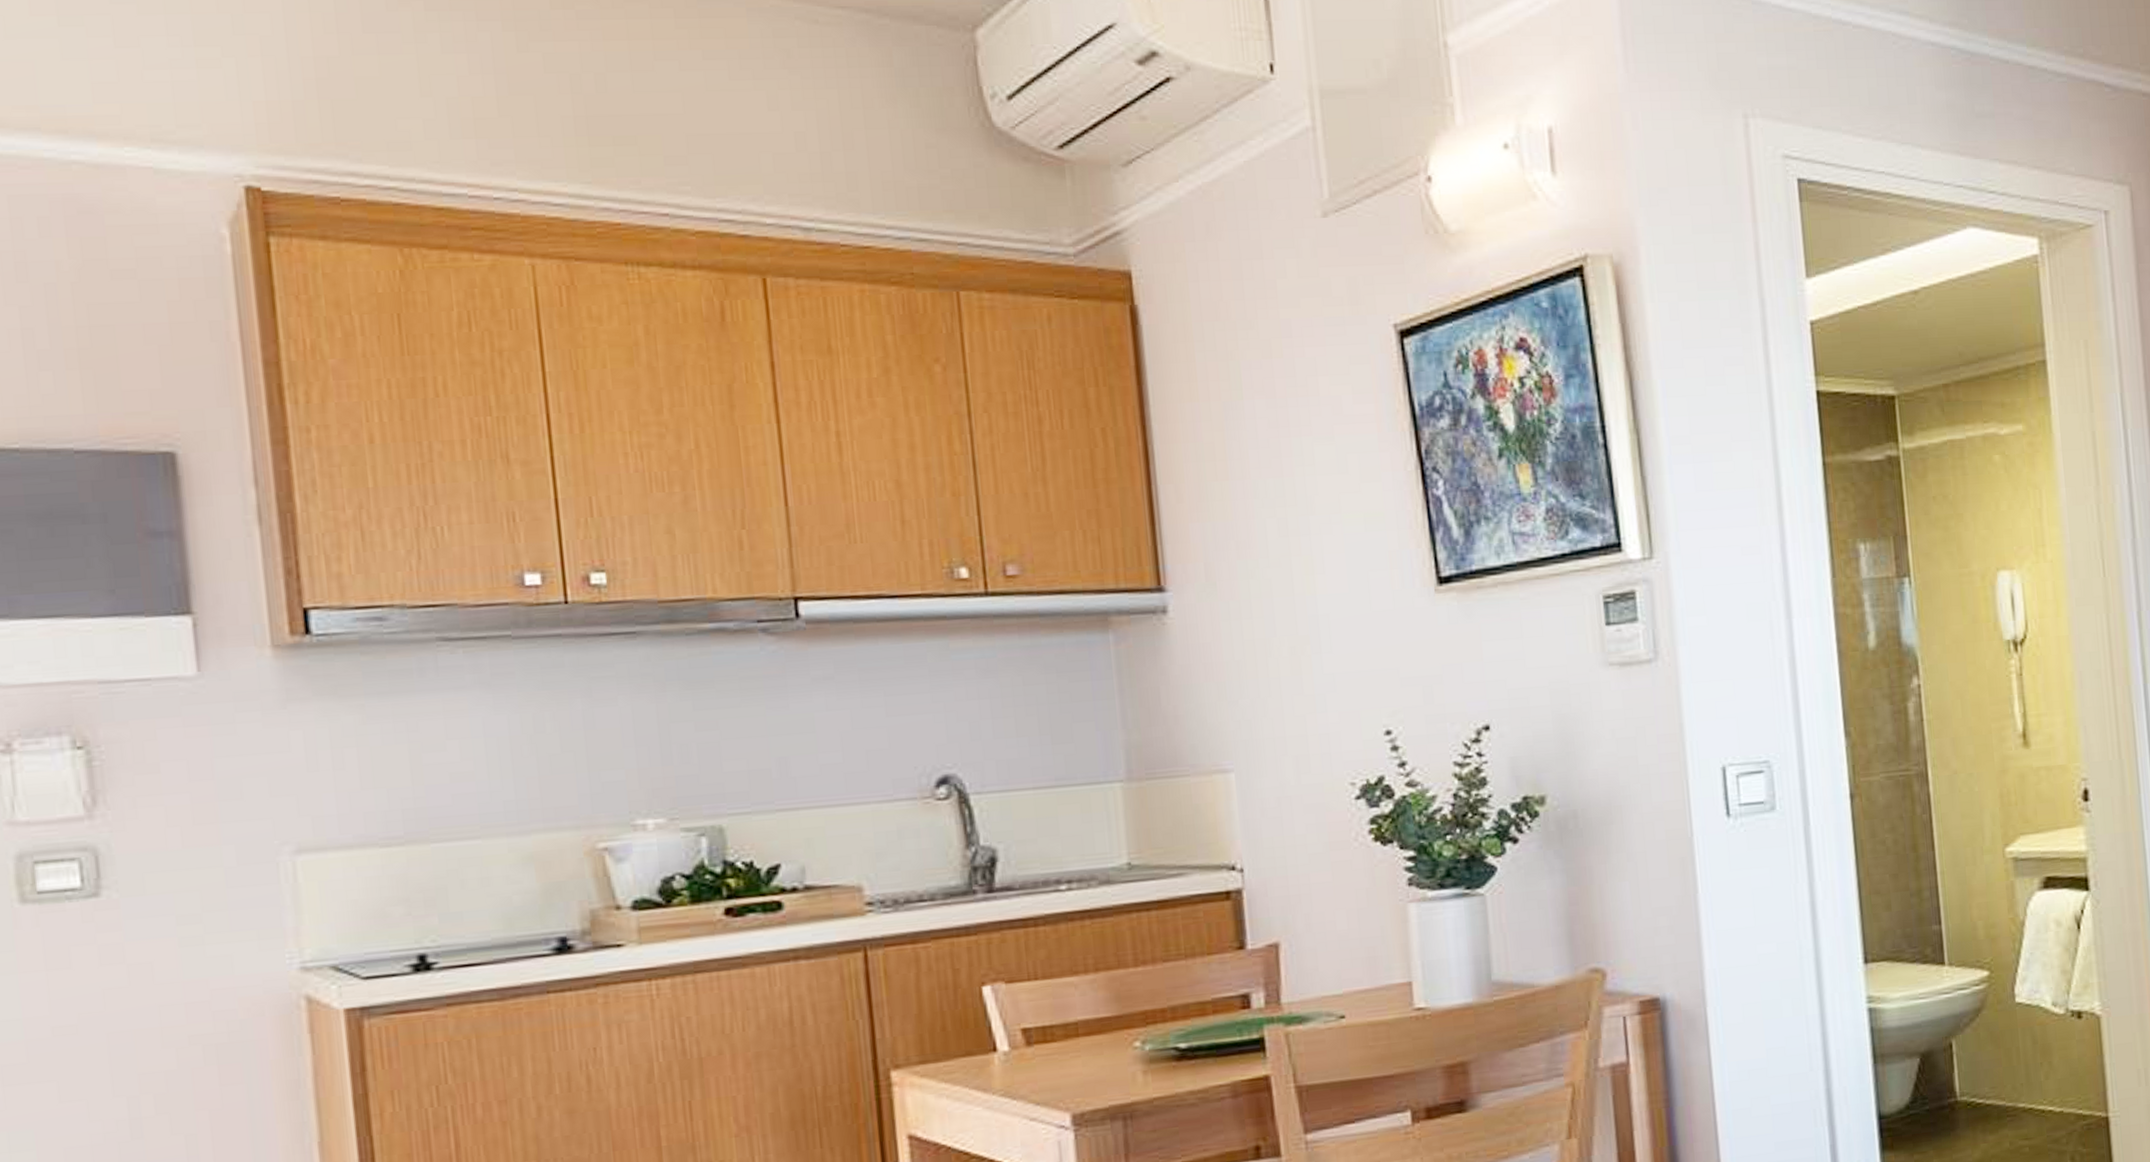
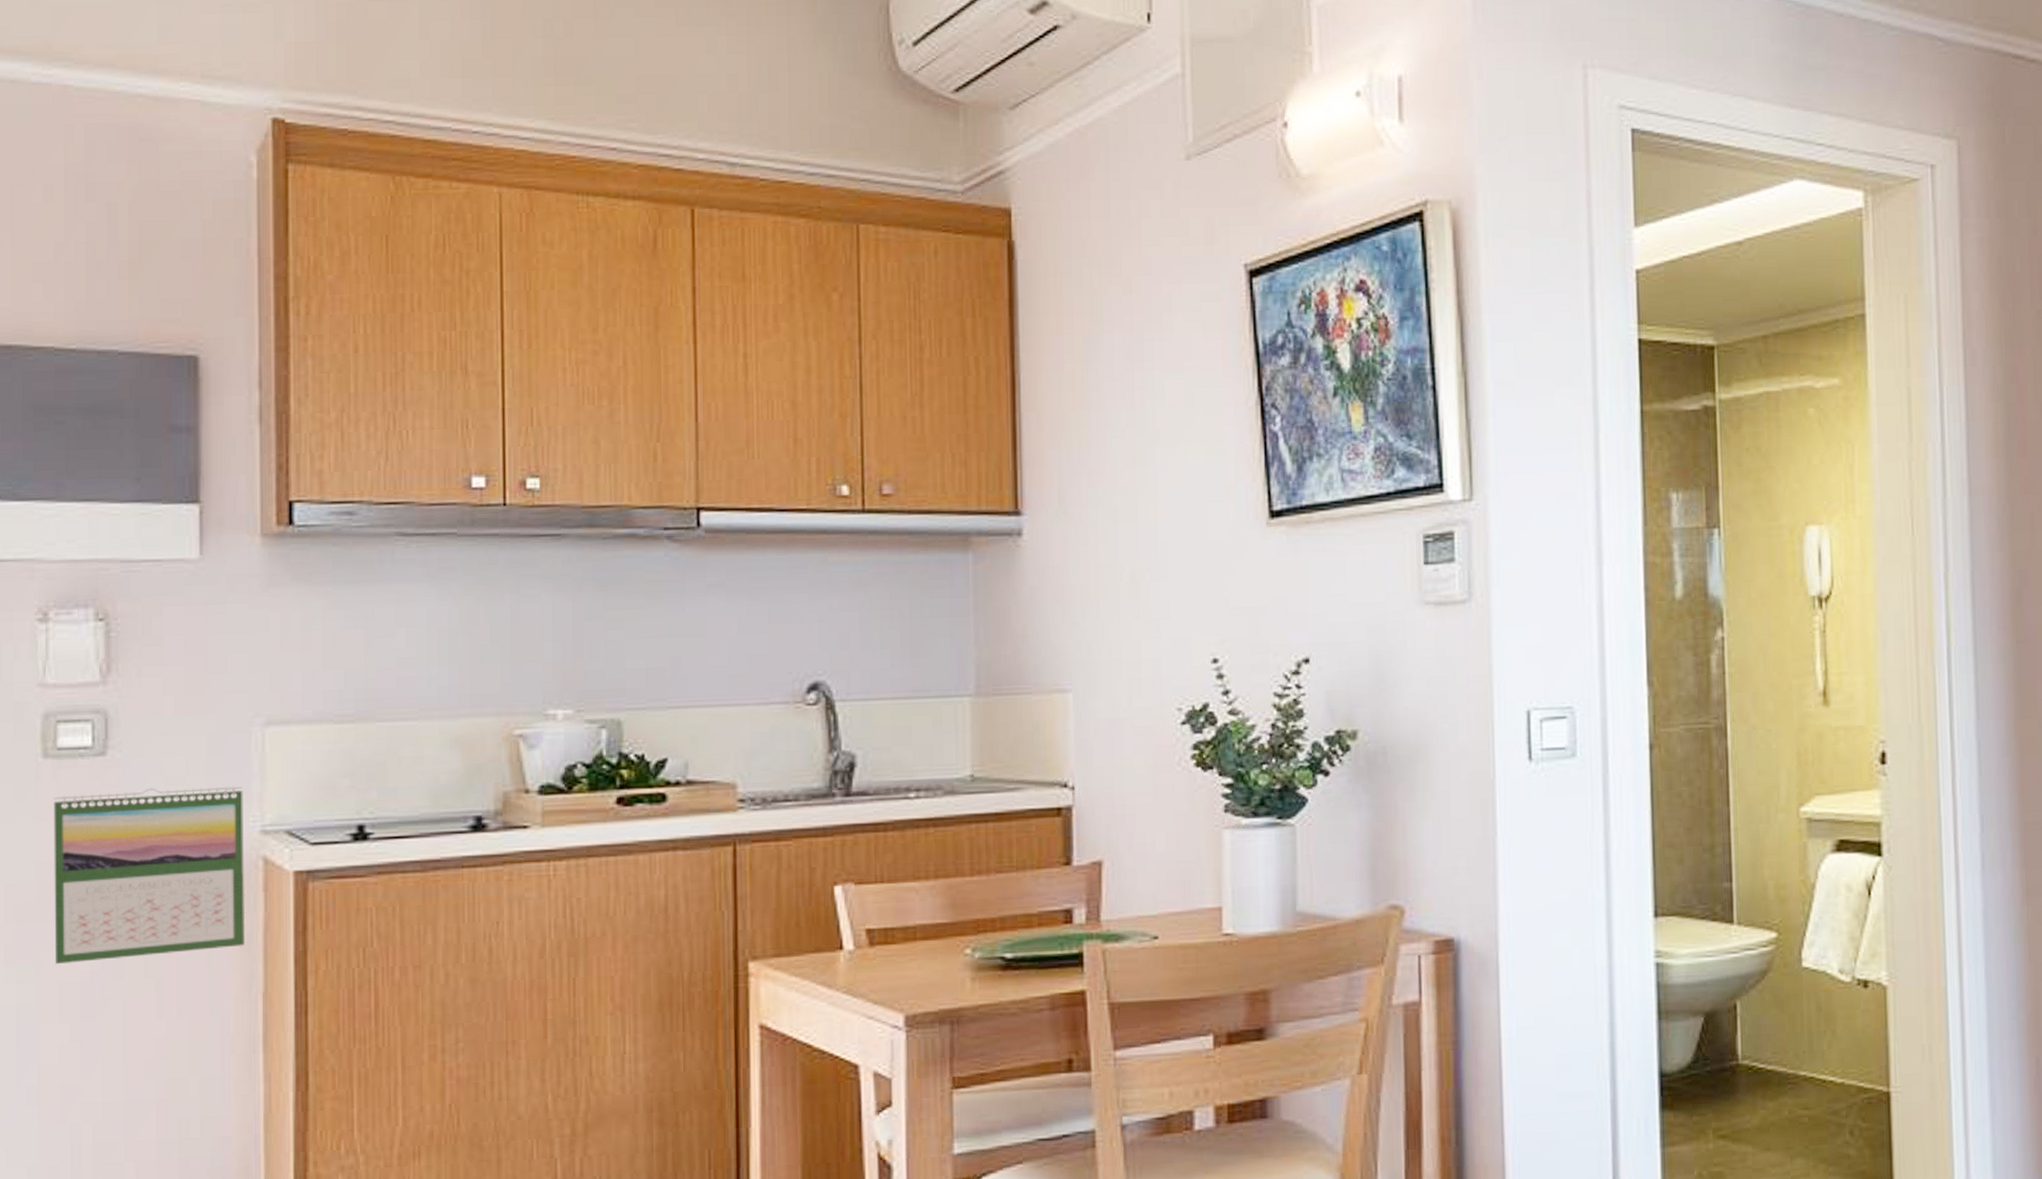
calendar: none [38,921,291,1129] -> present [53,786,245,965]

